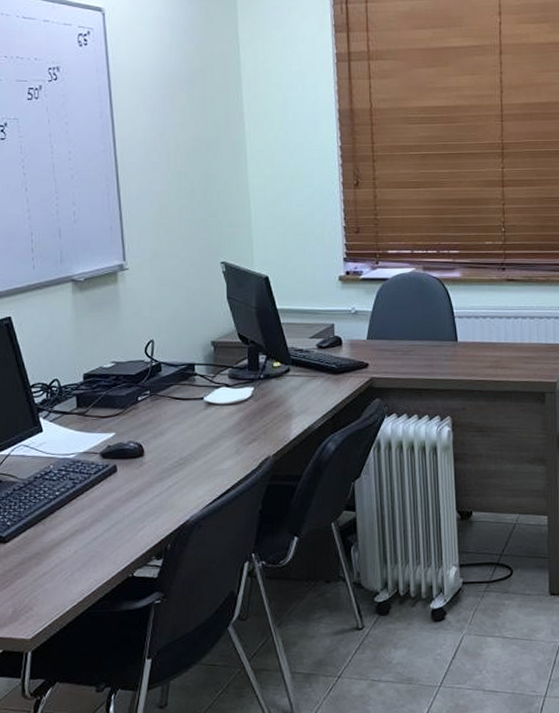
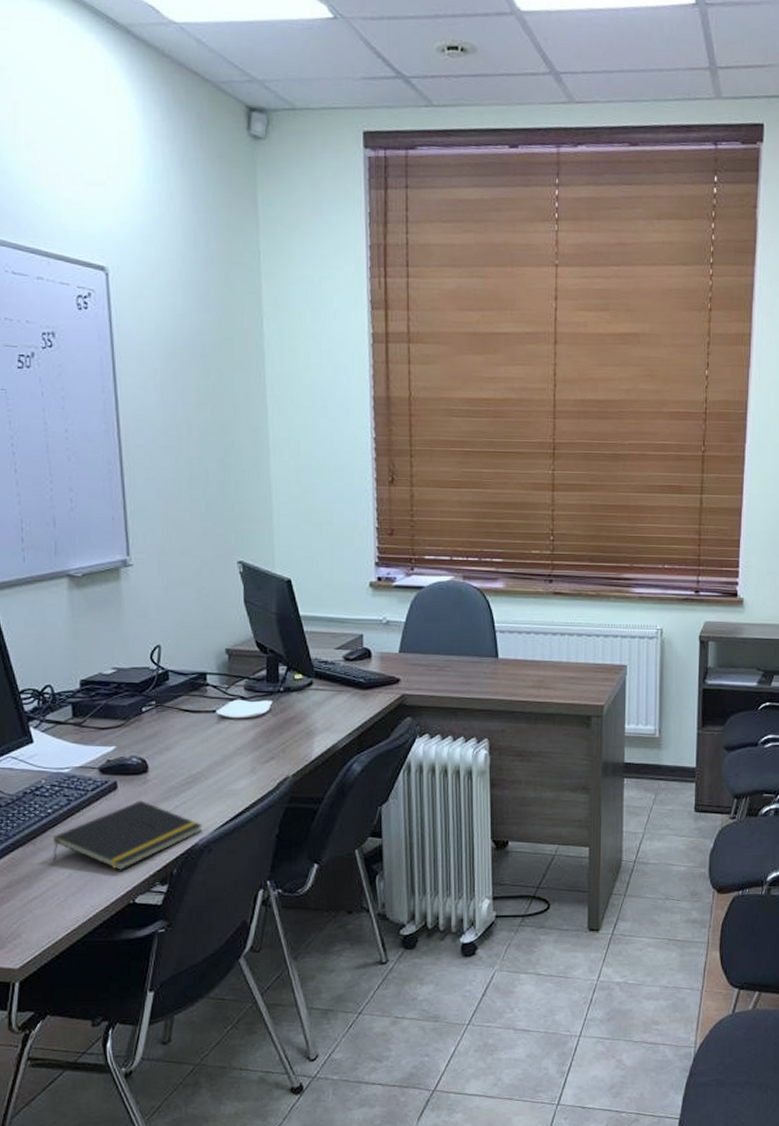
notepad: none [60,482,193,546] -> present [52,800,202,870]

